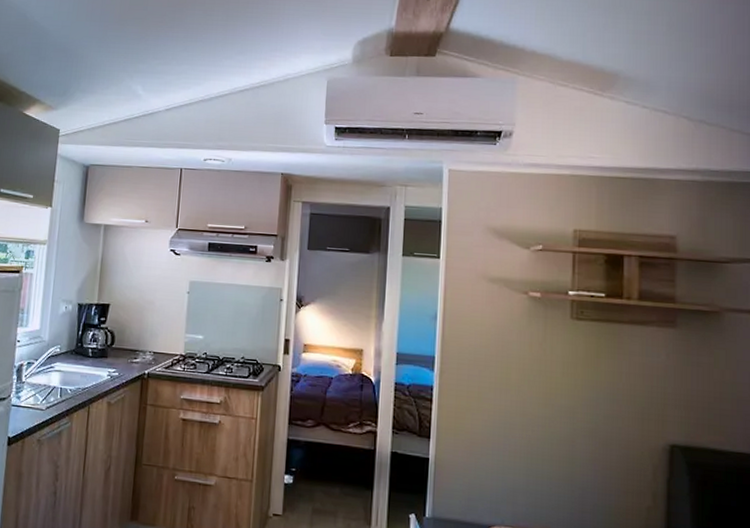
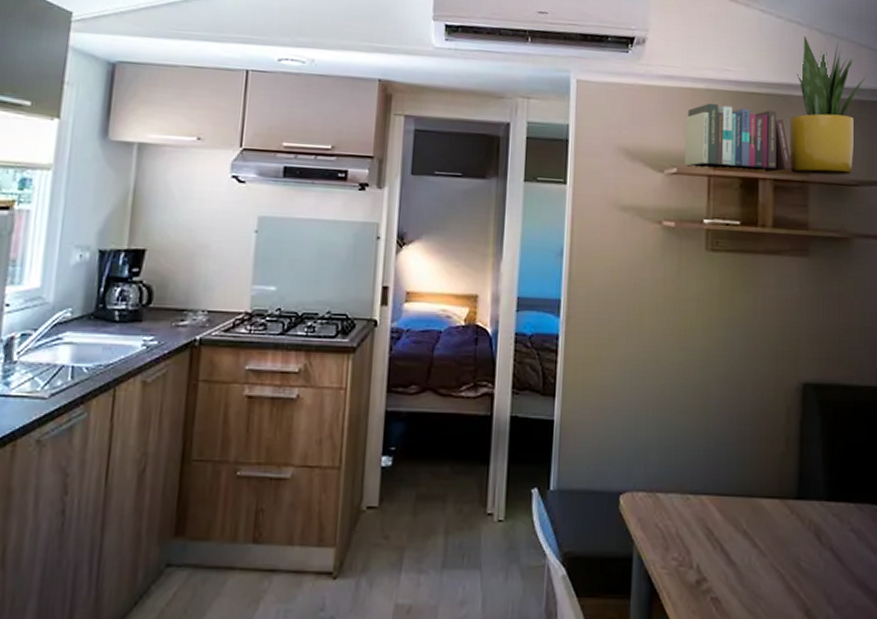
books: none [550,187,658,250] -> present [685,103,792,173]
planter: none [656,124,740,253] -> present [789,36,868,176]

